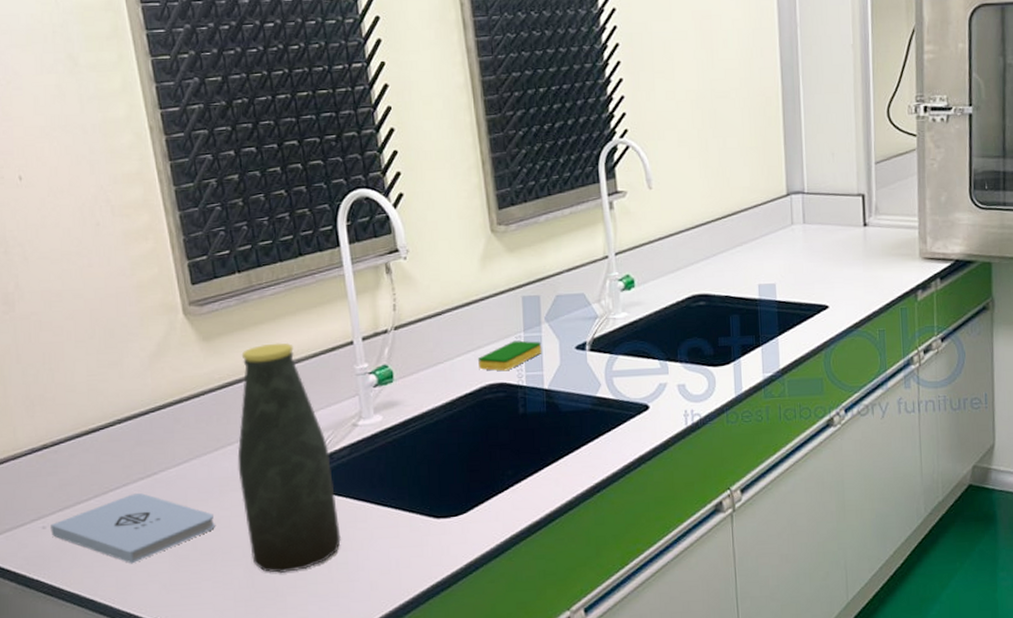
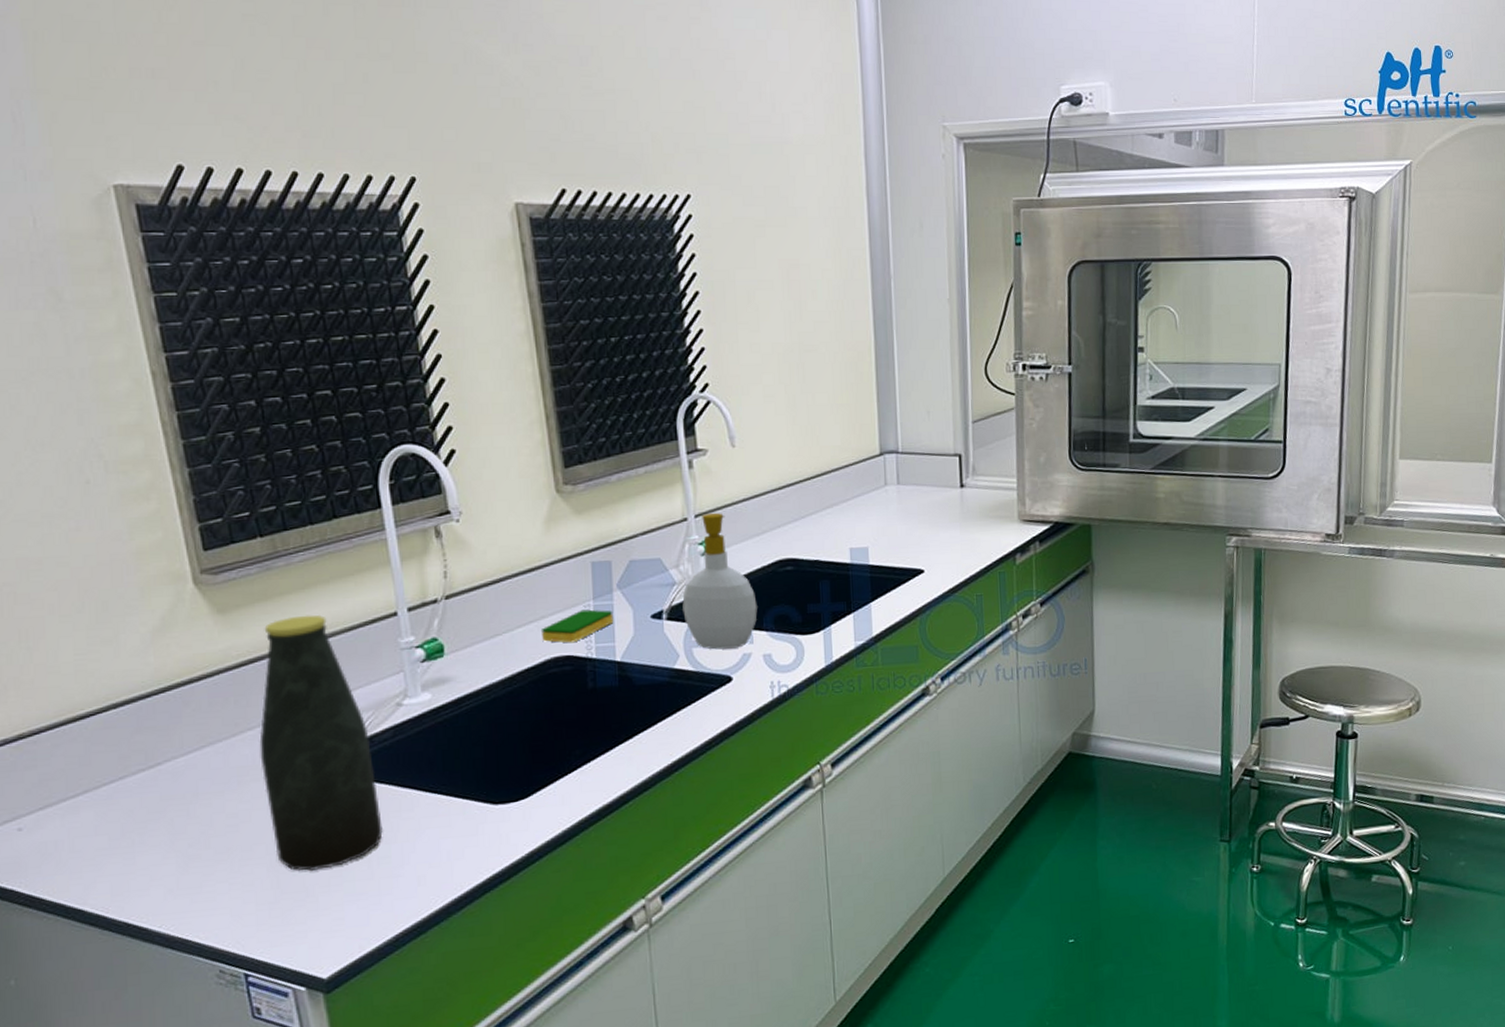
notepad: present [50,493,215,564] -> none [28,787,232,867]
soap bottle: none [604,250,672,379] -> present [682,512,758,650]

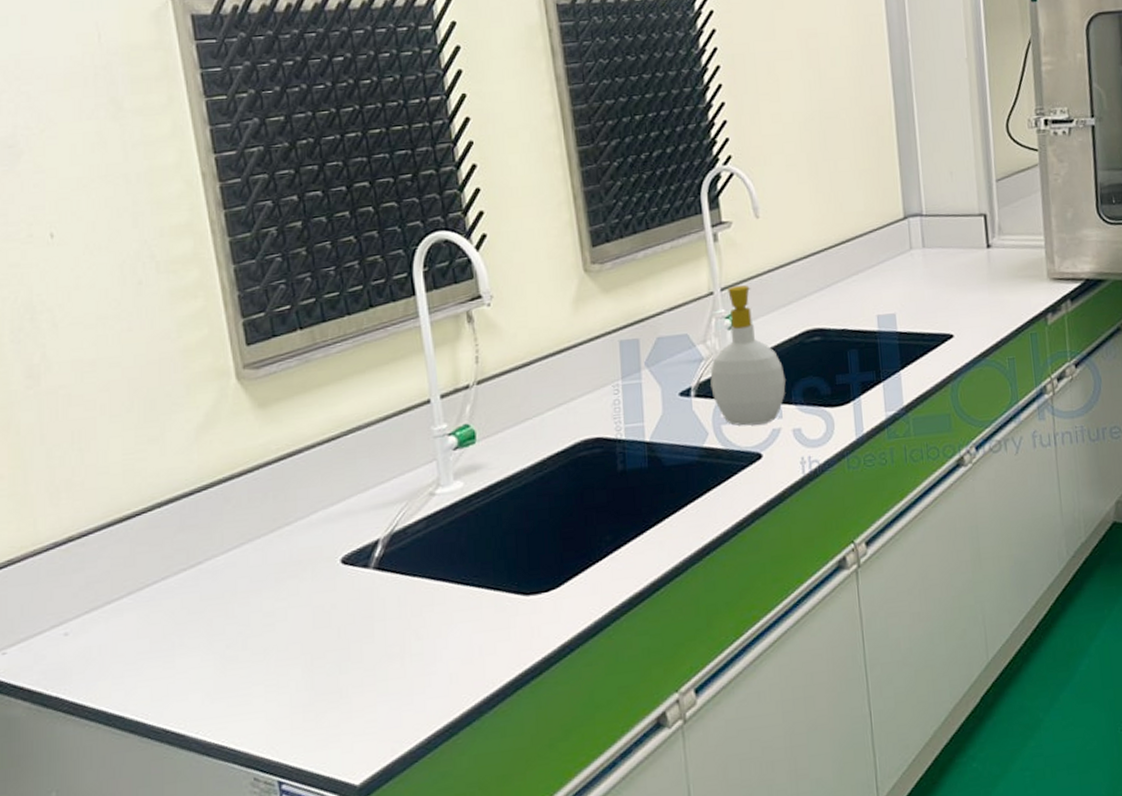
bottle: present [259,614,383,872] -> none [296,405,415,671]
dish sponge: present [540,609,614,643] -> none [570,389,642,425]

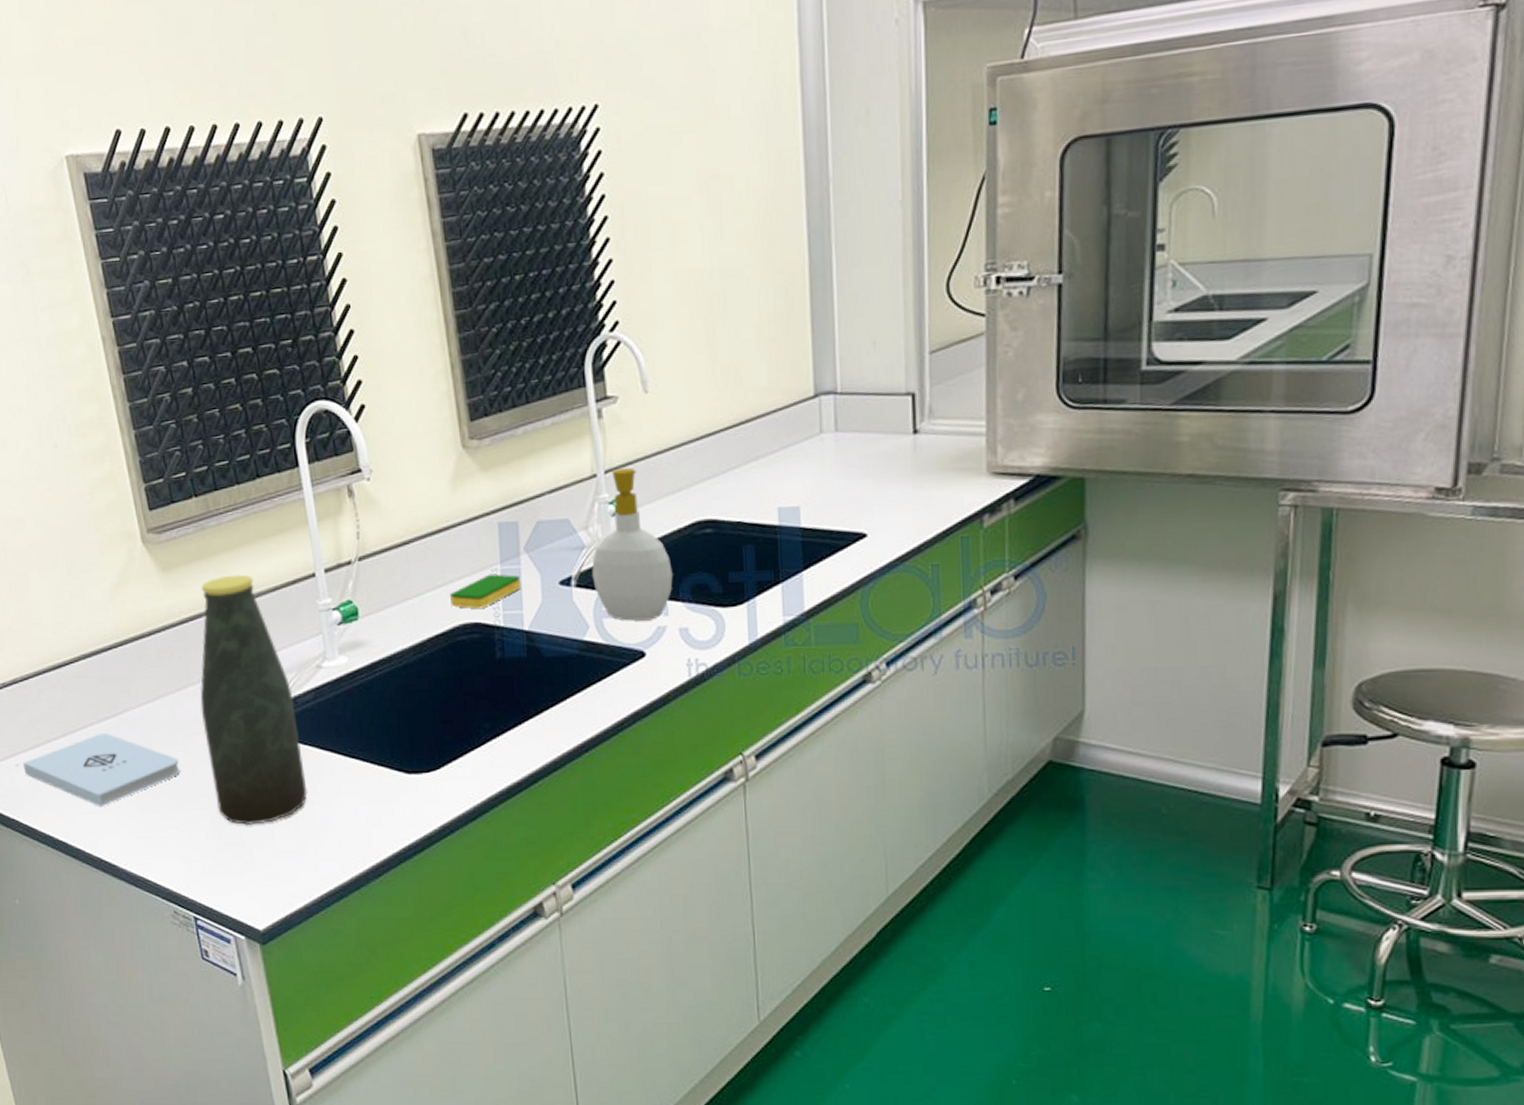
notepad: none [74,587,269,671] -> present [23,734,180,807]
bottle: none [296,405,415,671] -> present [200,574,307,826]
dish sponge: none [570,389,642,425] -> present [449,574,521,610]

